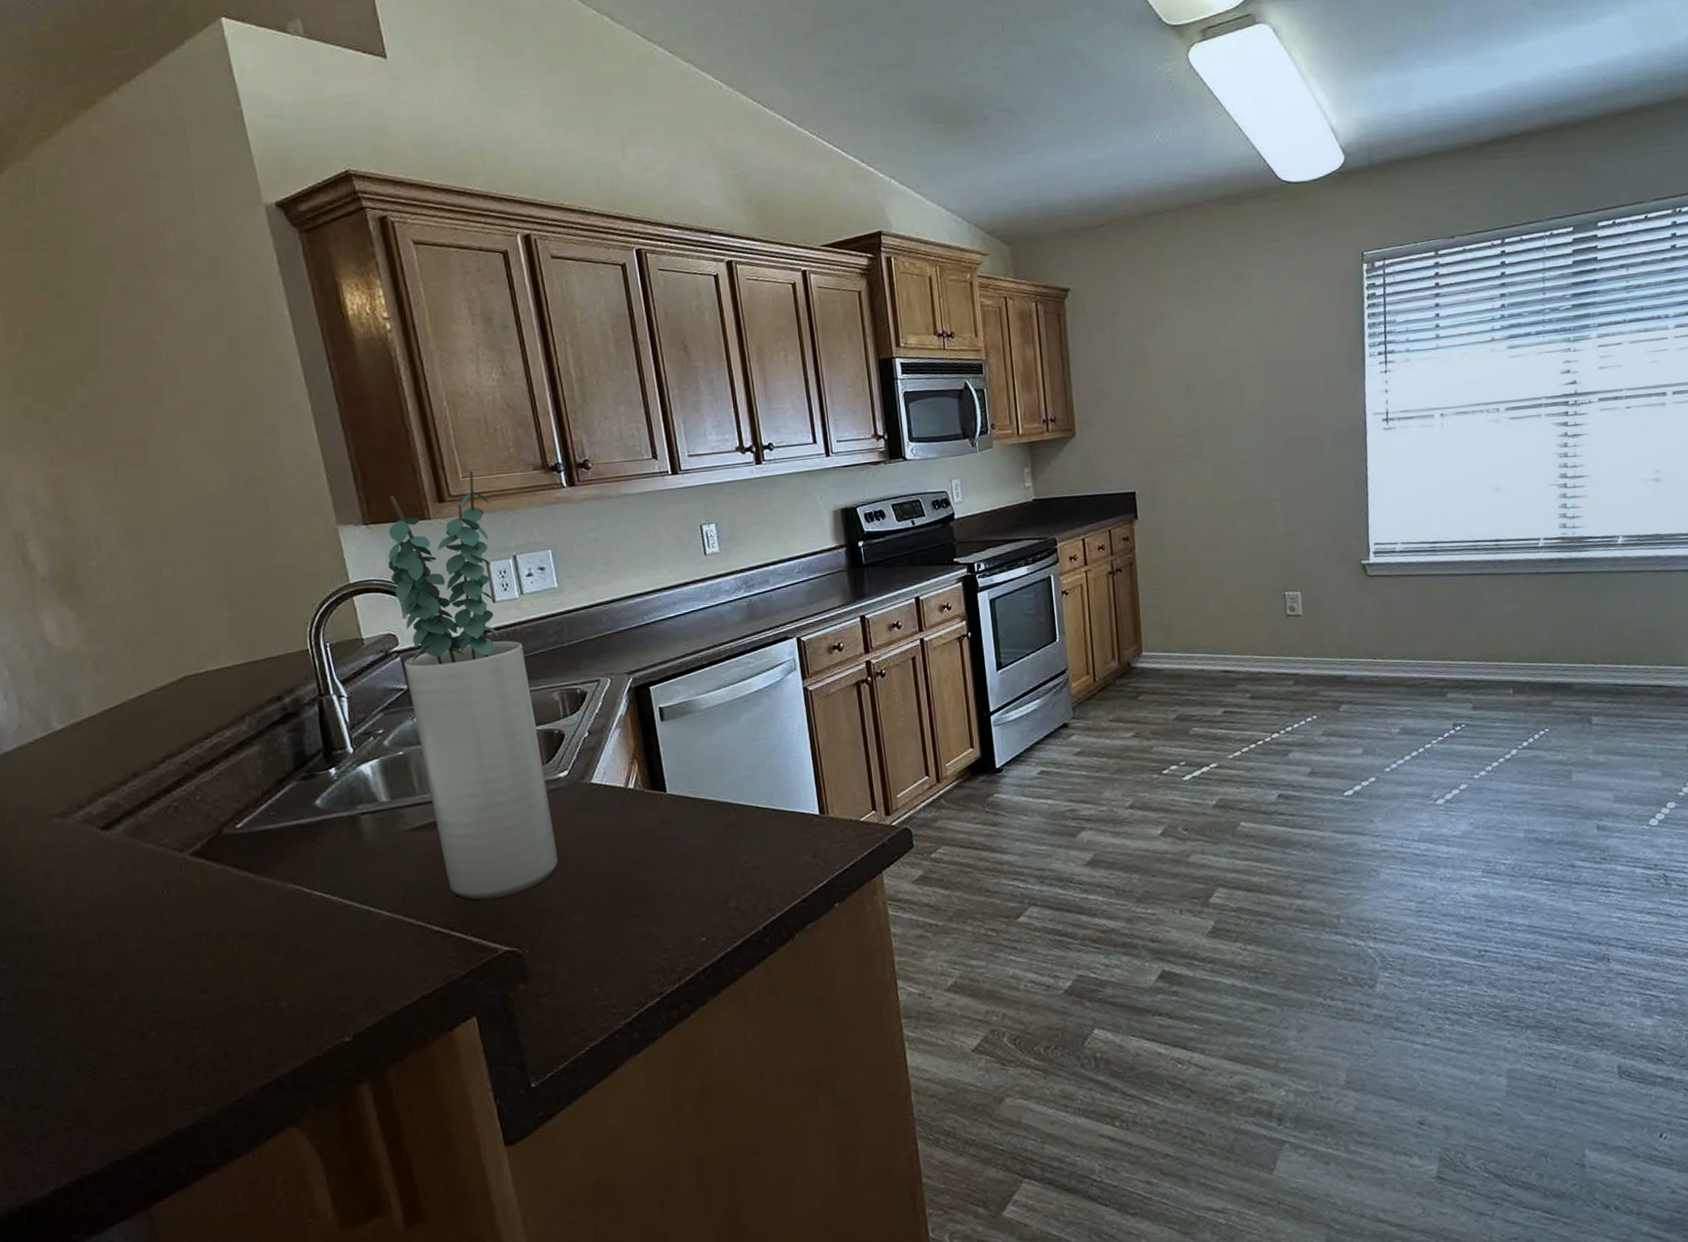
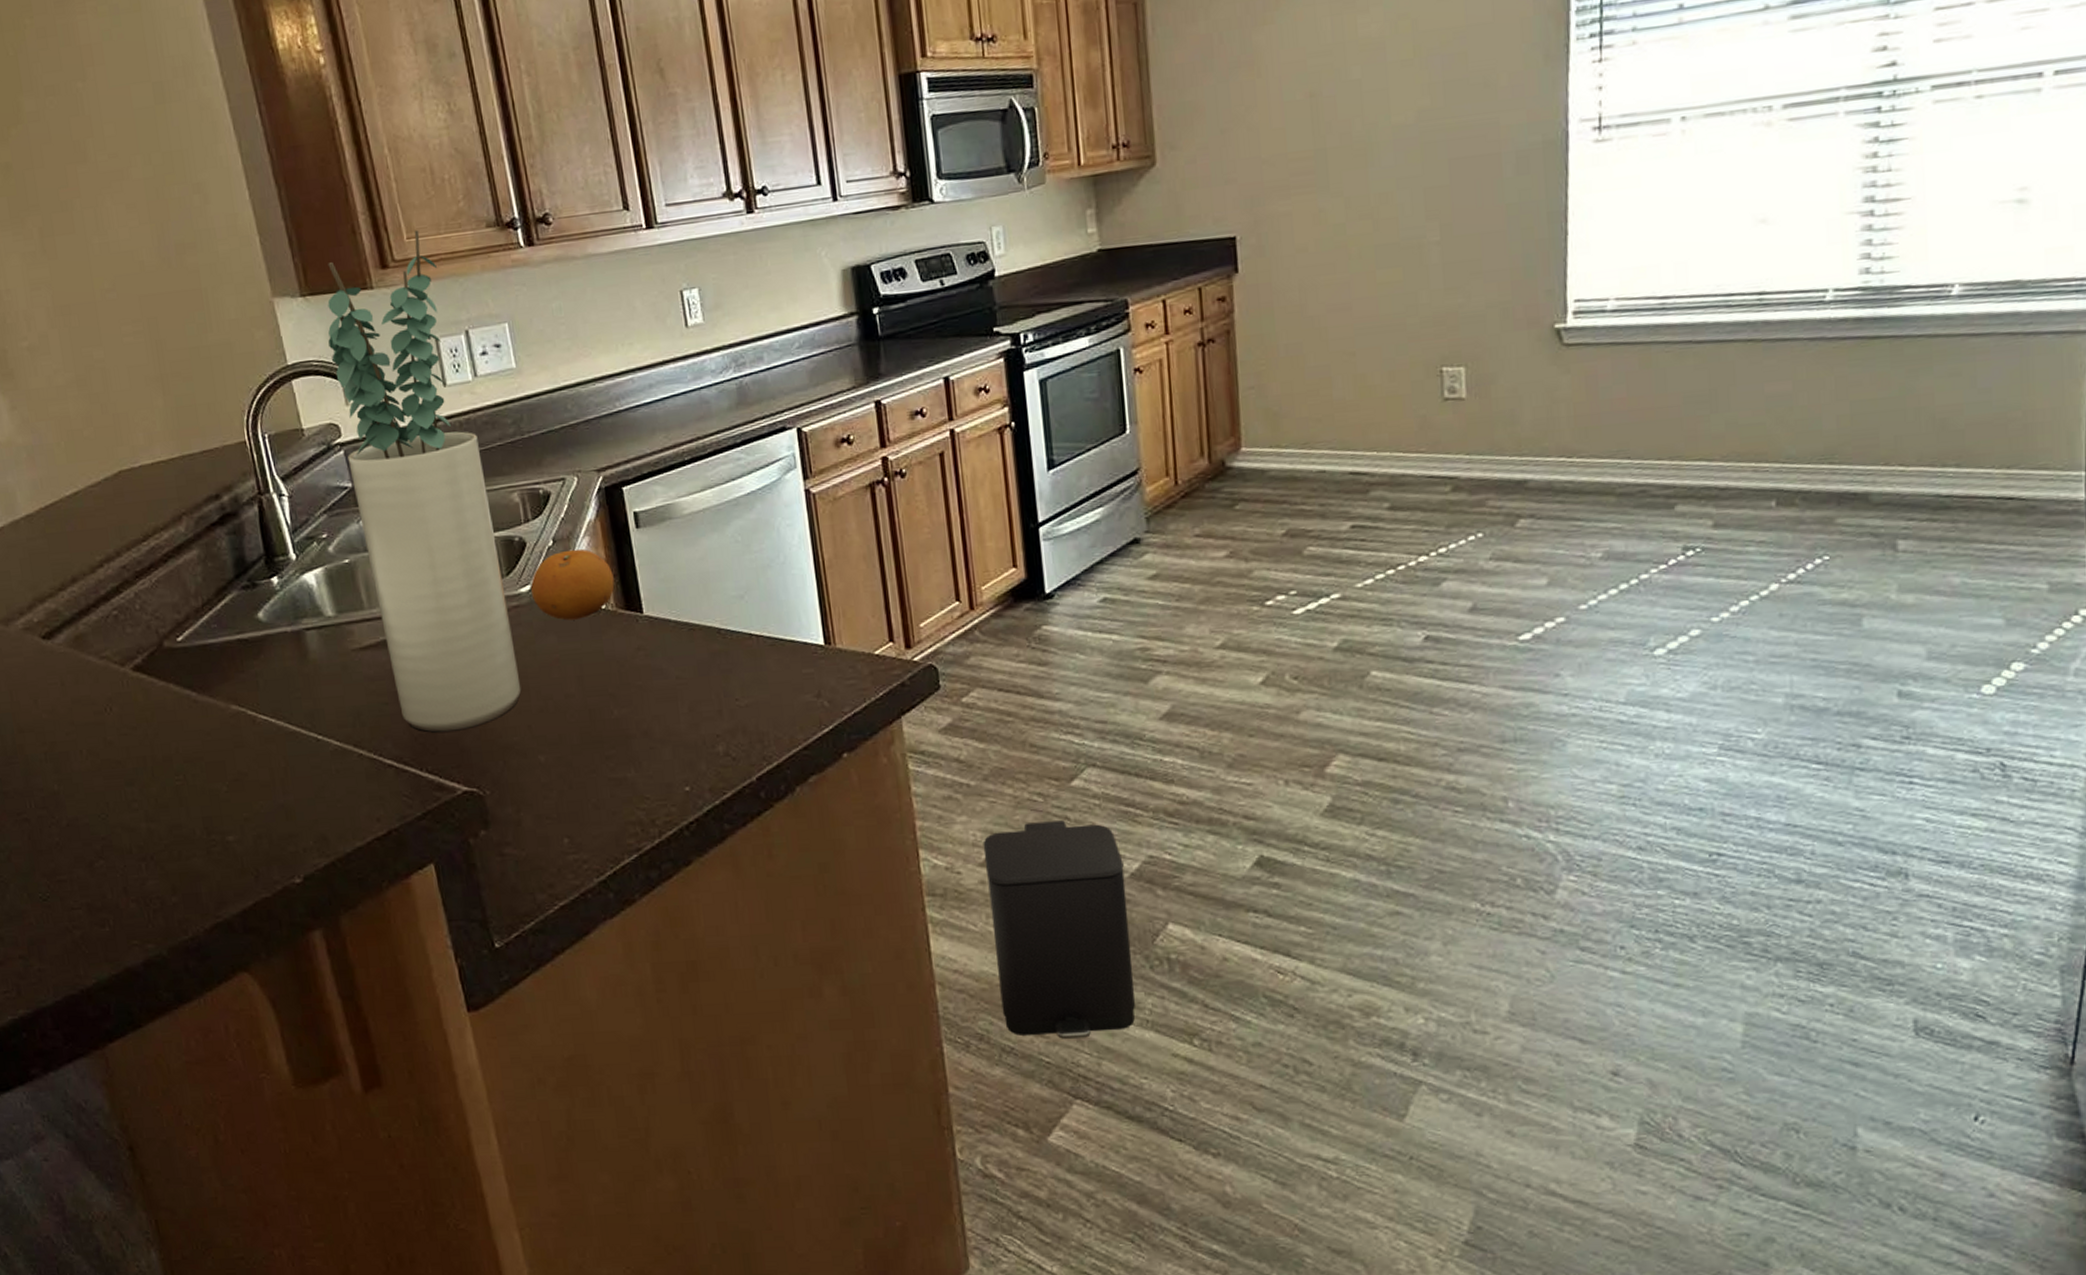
fruit: none [568,739,642,800] -> present [531,548,615,621]
pedal bin: none [948,950,1070,1130] -> present [982,820,1135,1039]

